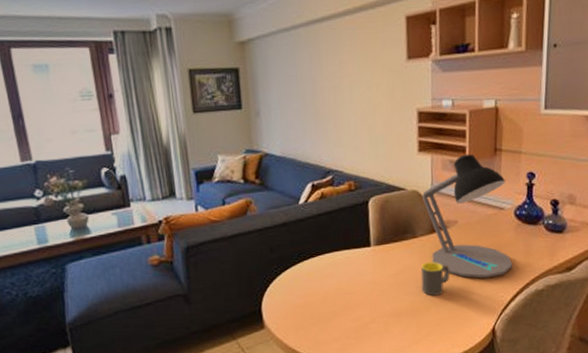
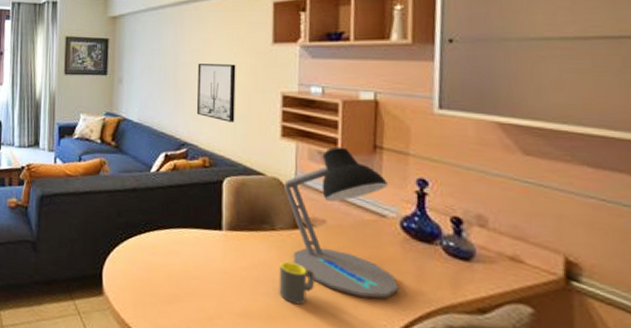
wall art: none [336,85,376,144] -> present [196,64,236,122]

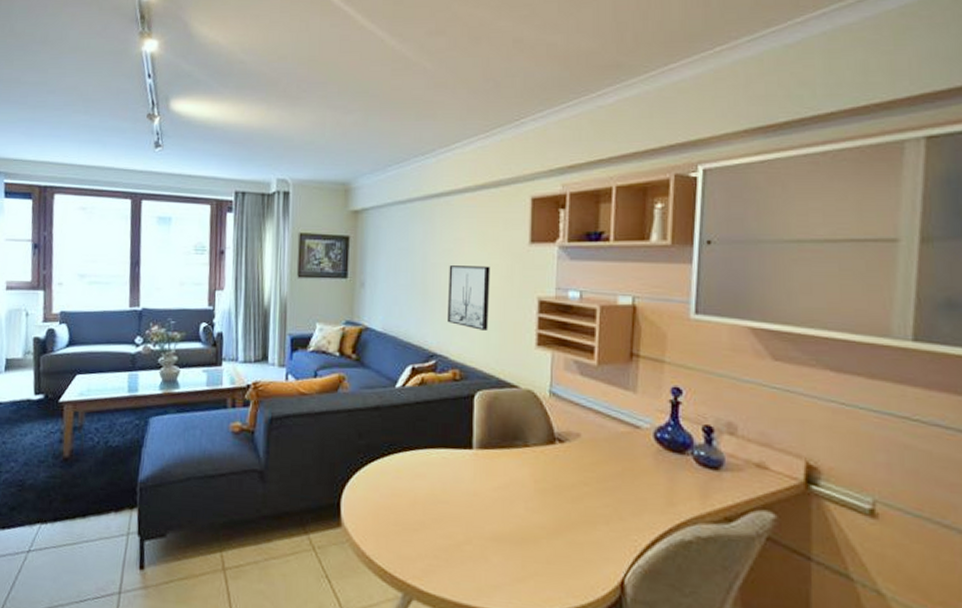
mug: present [279,261,315,305] -> none [531,479,568,524]
desk lamp: present [284,146,399,298] -> none [539,355,651,513]

